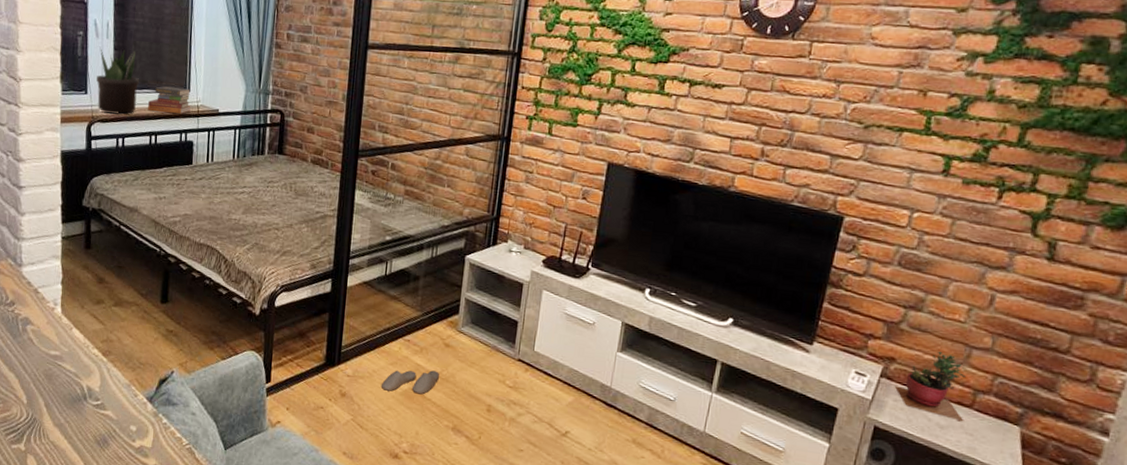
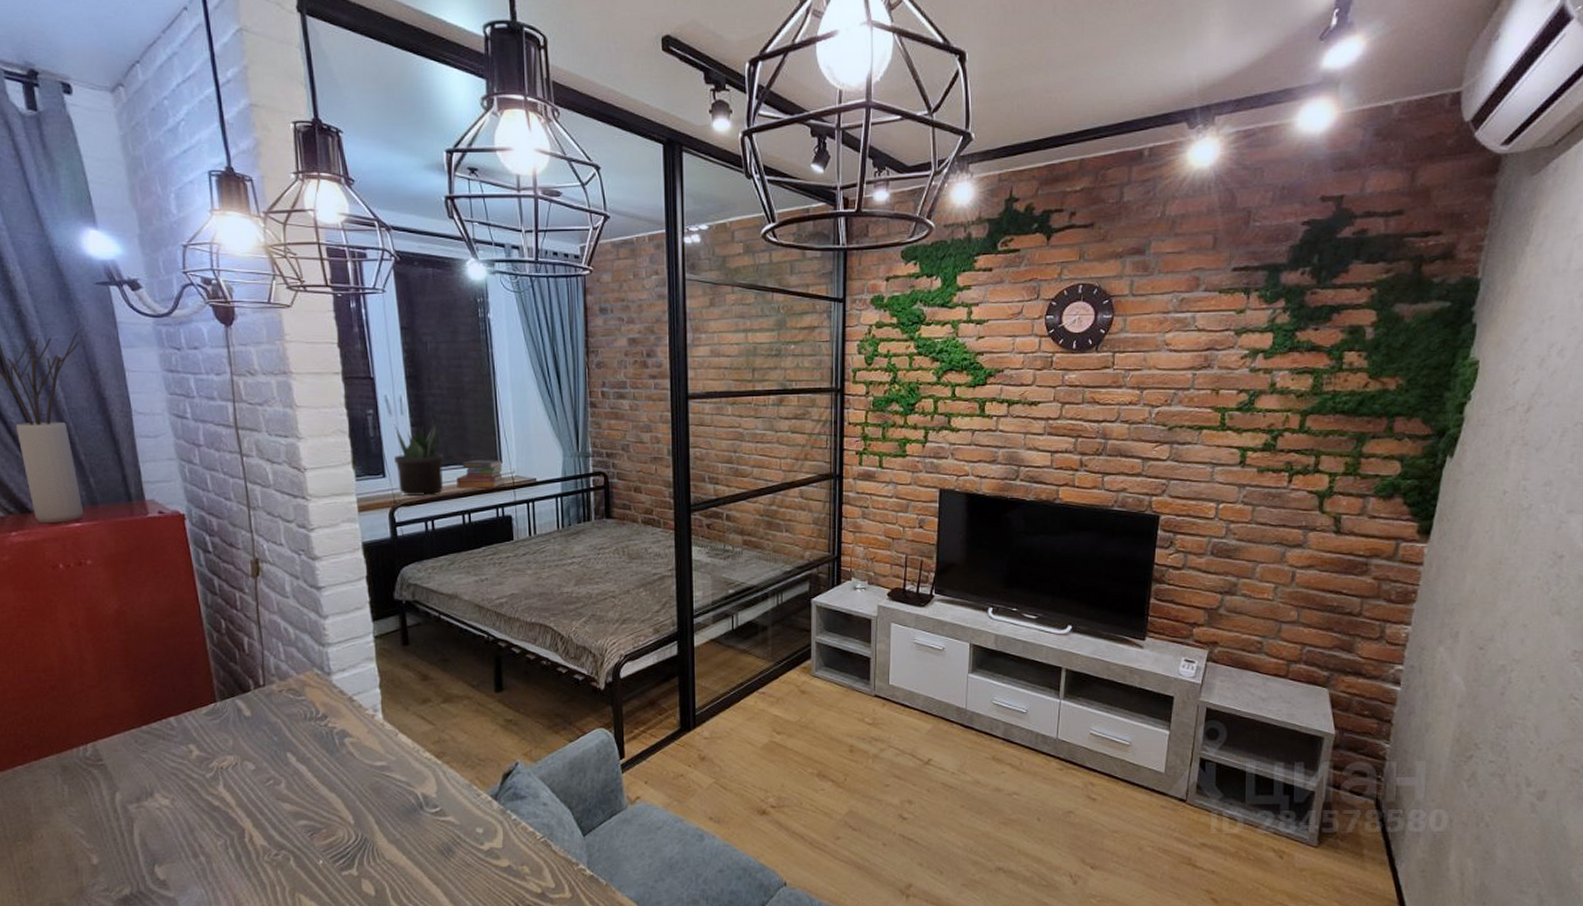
slippers: present [381,370,439,395] -> none [740,719,798,747]
succulent plant: present [894,351,966,422] -> none [1220,629,1282,692]

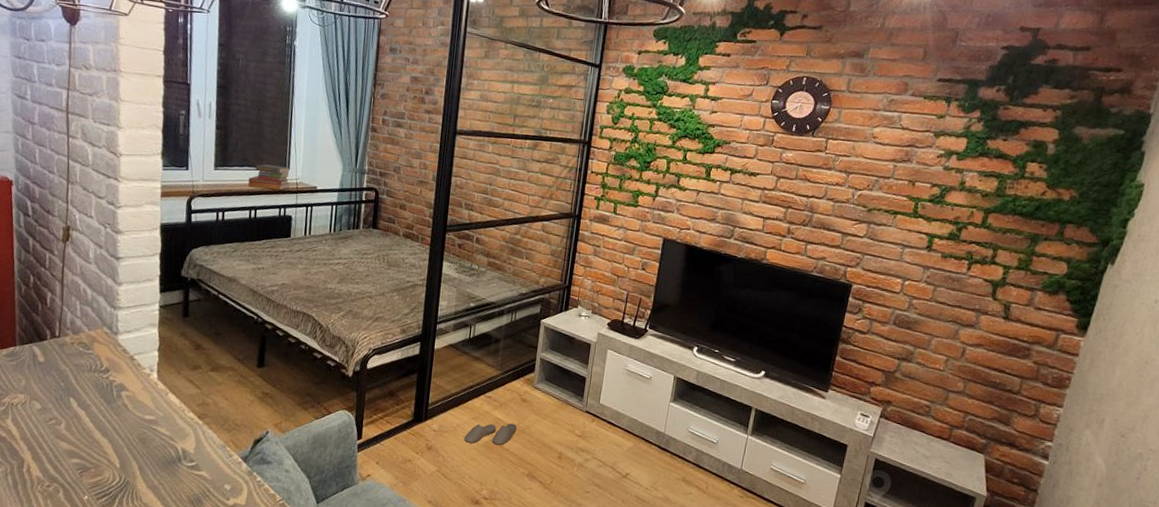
planter: present [393,424,444,496] -> none [198,125,240,189]
slippers: none [740,719,798,747] -> present [464,423,517,445]

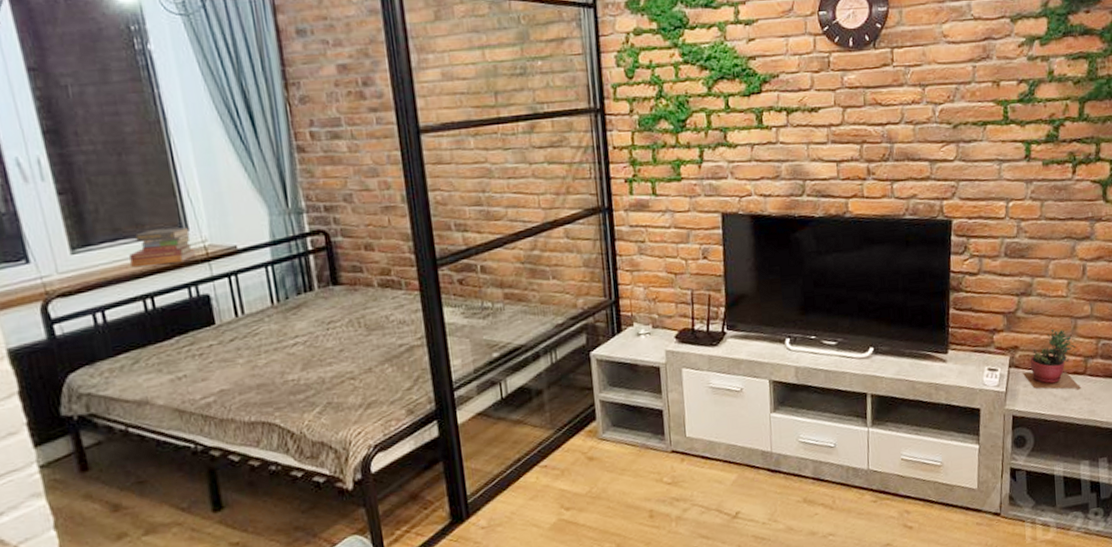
slippers: present [464,423,517,445] -> none [524,490,589,531]
succulent plant: none [890,394,944,453] -> present [1022,328,1082,390]

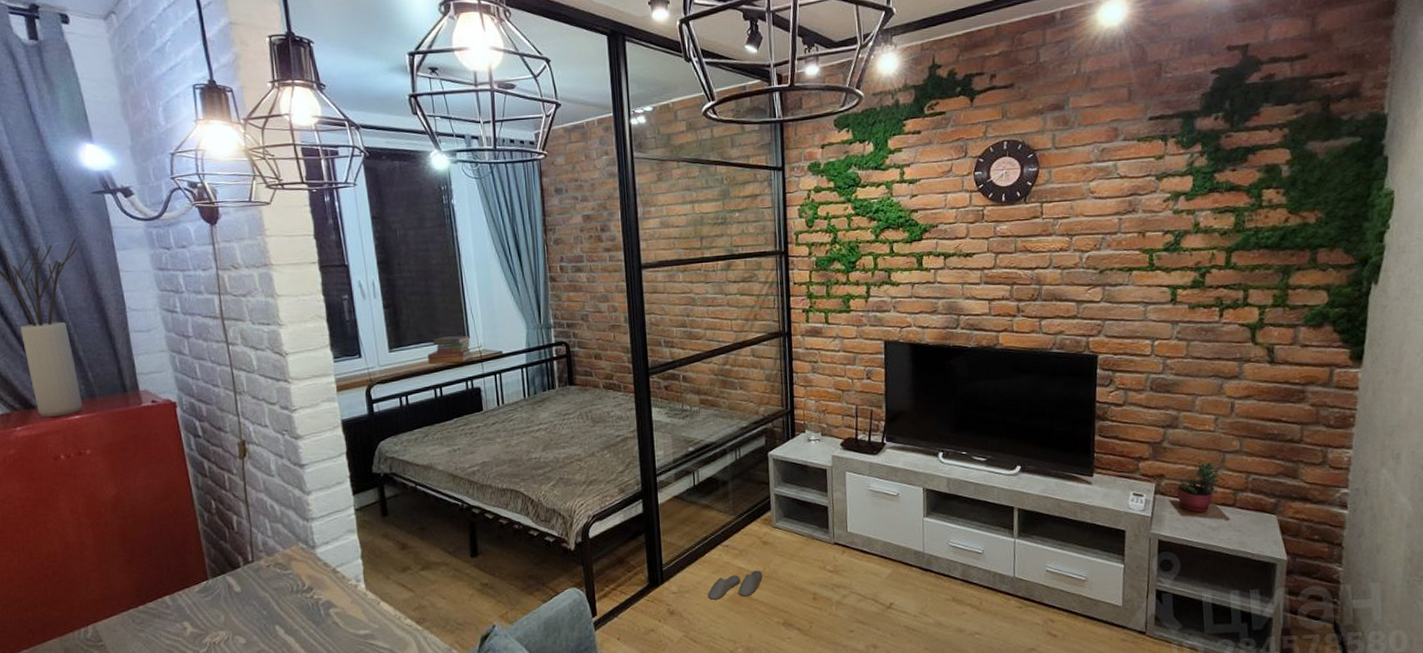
slippers: none [524,490,589,531] -> present [707,570,762,600]

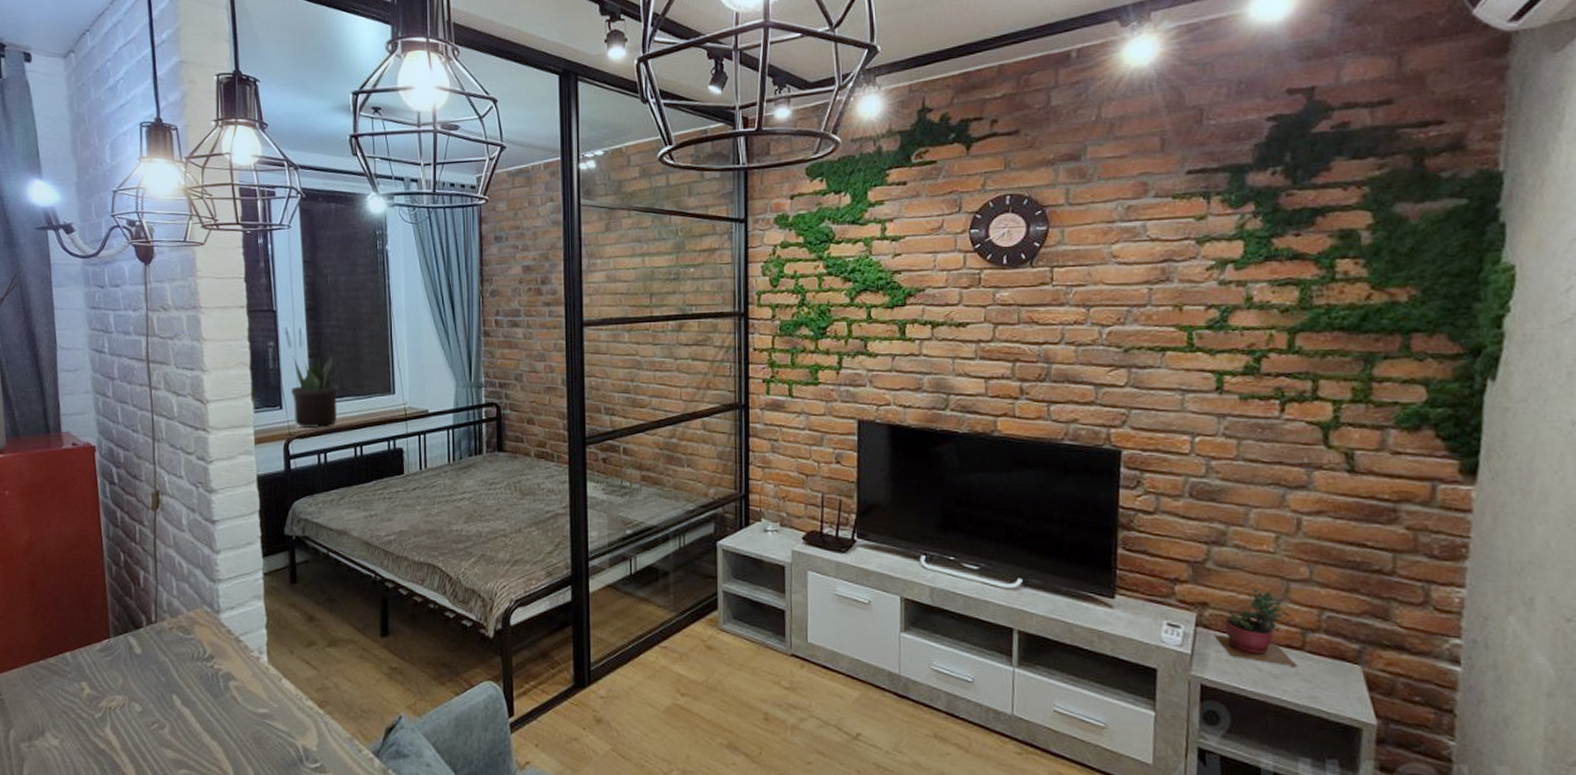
planter: none [367,306,416,373] -> present [292,356,338,428]
books: present [428,335,474,364] -> none [350,391,398,420]
slippers: present [707,570,762,600] -> none [640,679,705,710]

